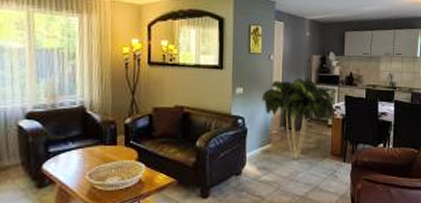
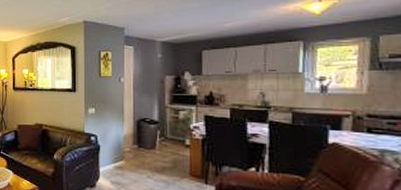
indoor plant: present [261,77,333,160] -> none [113,98,191,178]

